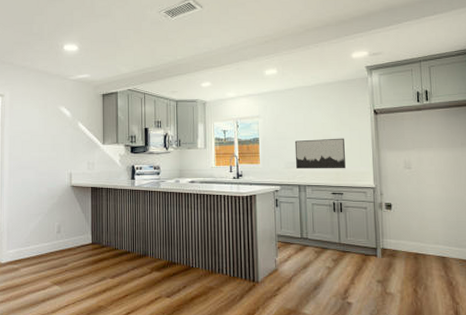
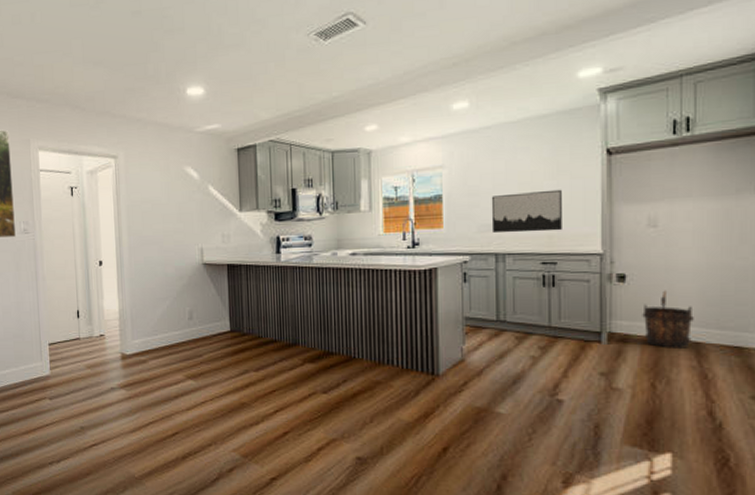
bucket: none [404,216,440,261] -> present [642,290,694,348]

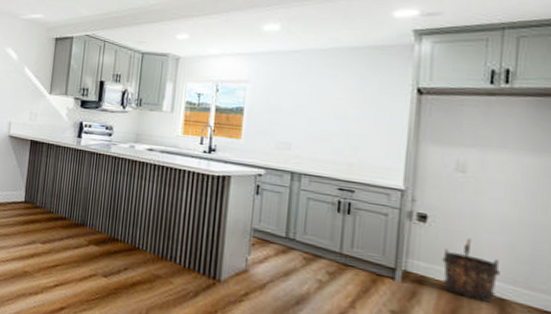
wall art: present [491,189,562,233] -> none [290,116,366,161]

